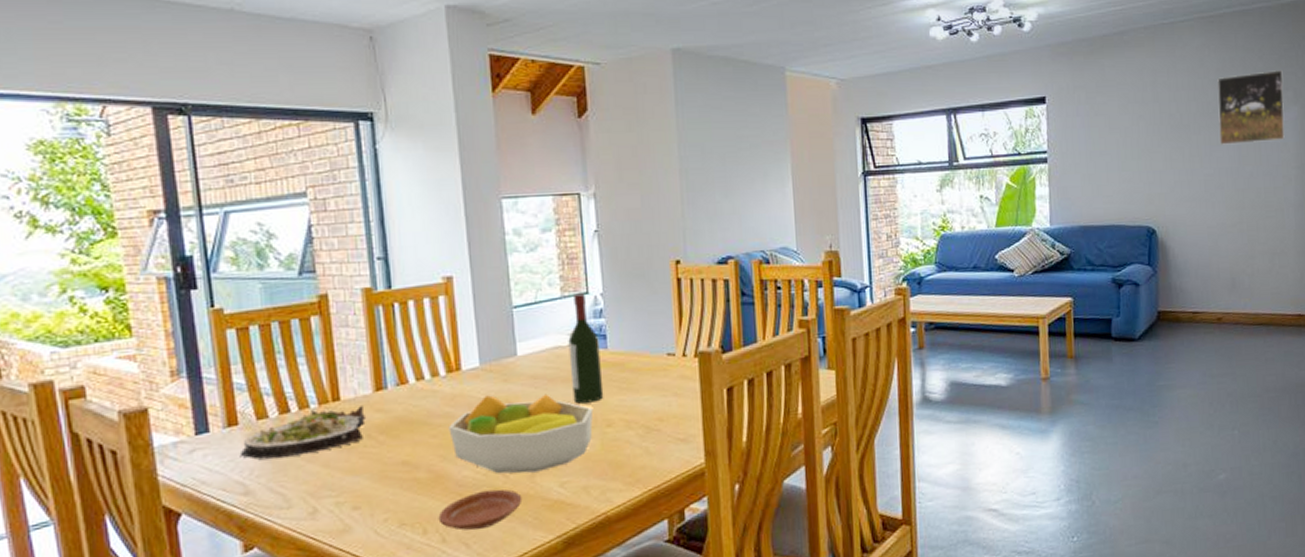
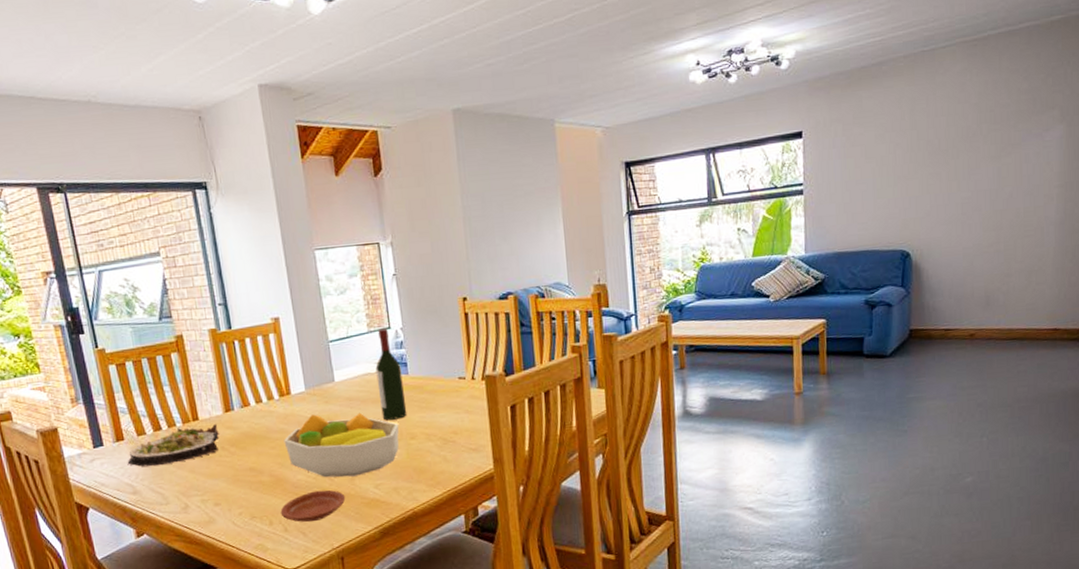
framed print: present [1216,70,1285,145] -> none [978,89,1050,168]

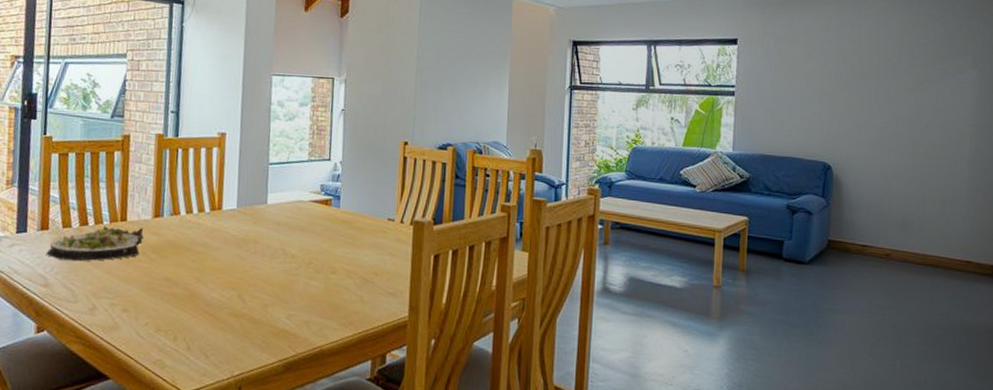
plate: present [280,489,346,522] -> none [187,312,256,344]
fruit bowl: present [284,412,399,478] -> none [205,233,322,303]
wine bottle: present [375,328,407,420] -> none [307,159,334,251]

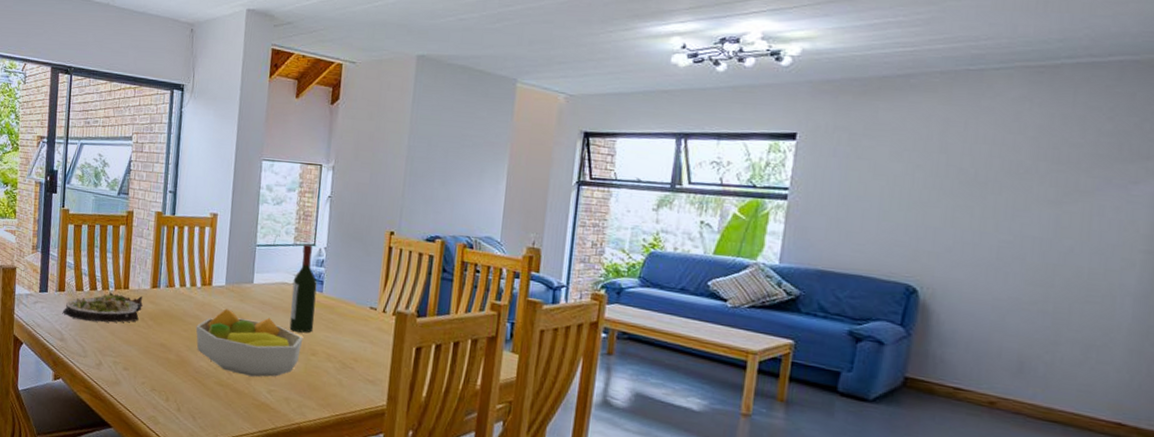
fruit bowl: none [205,233,322,303] -> present [195,308,304,377]
wine bottle: none [307,159,334,251] -> present [289,244,318,333]

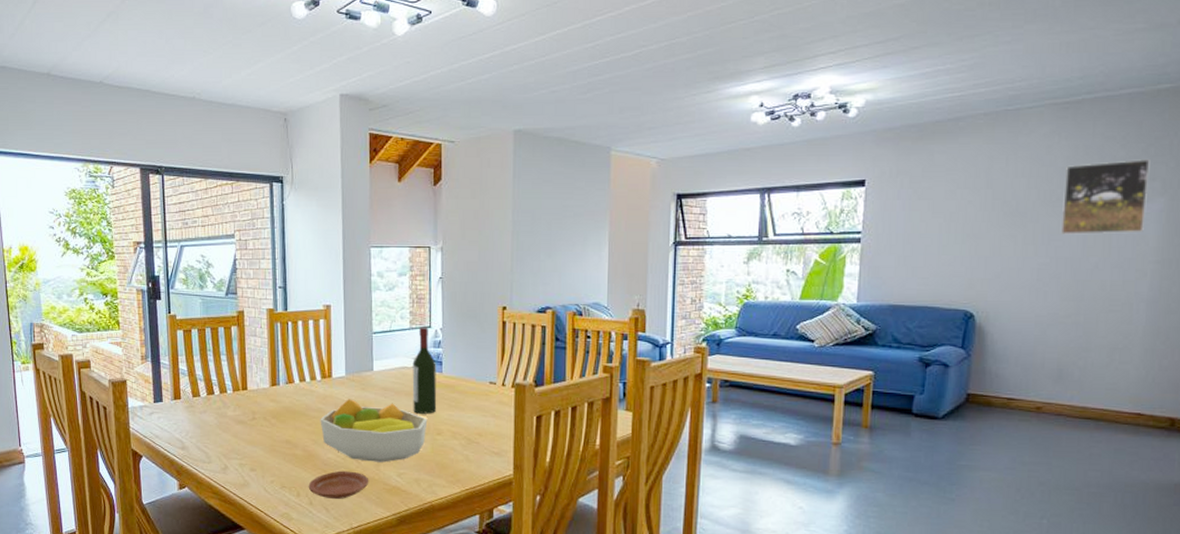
salad plate: present [62,292,143,323] -> none [180,395,263,427]
plate: none [177,380,239,410] -> present [308,470,369,499]
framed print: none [1029,134,1145,217] -> present [1061,159,1150,235]

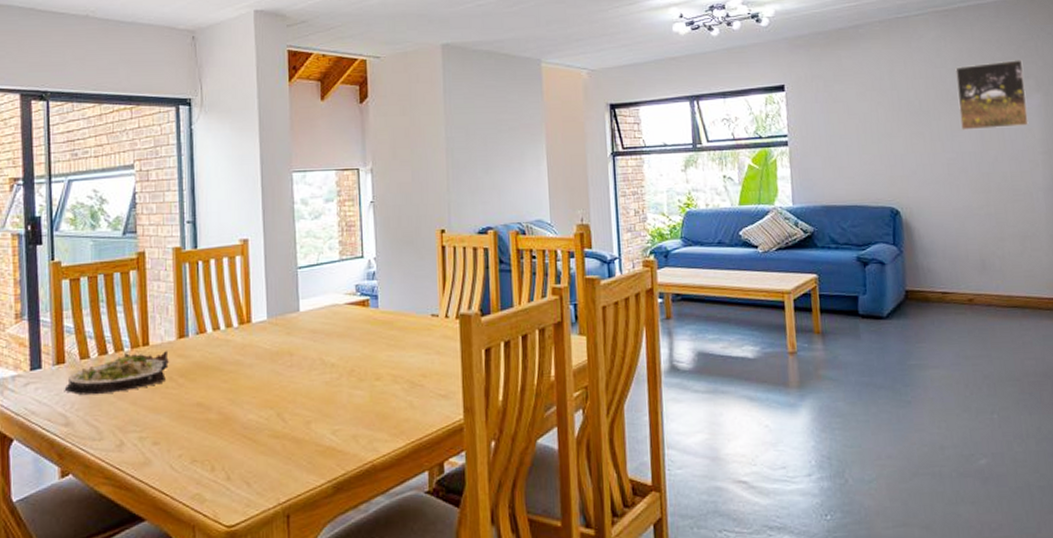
salad plate: none [180,395,263,427] -> present [64,350,169,395]
plate: present [308,470,369,499] -> none [225,433,299,470]
fruit bowl: present [320,399,428,462] -> none [238,346,364,420]
wine bottle: present [412,327,437,414] -> none [344,257,374,357]

